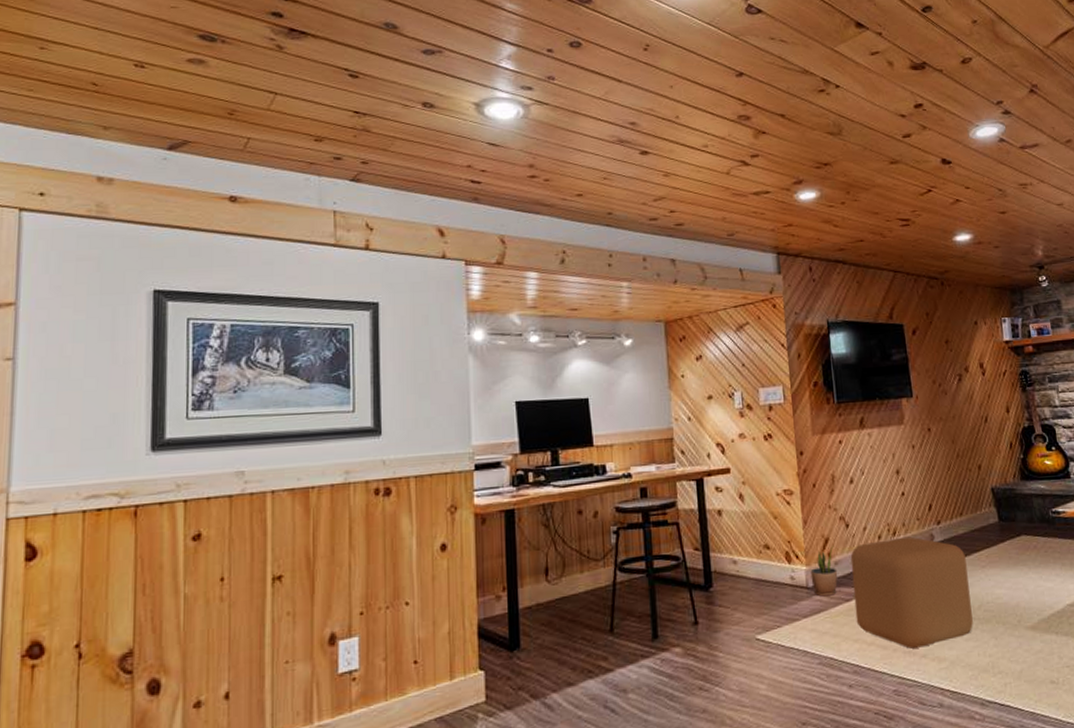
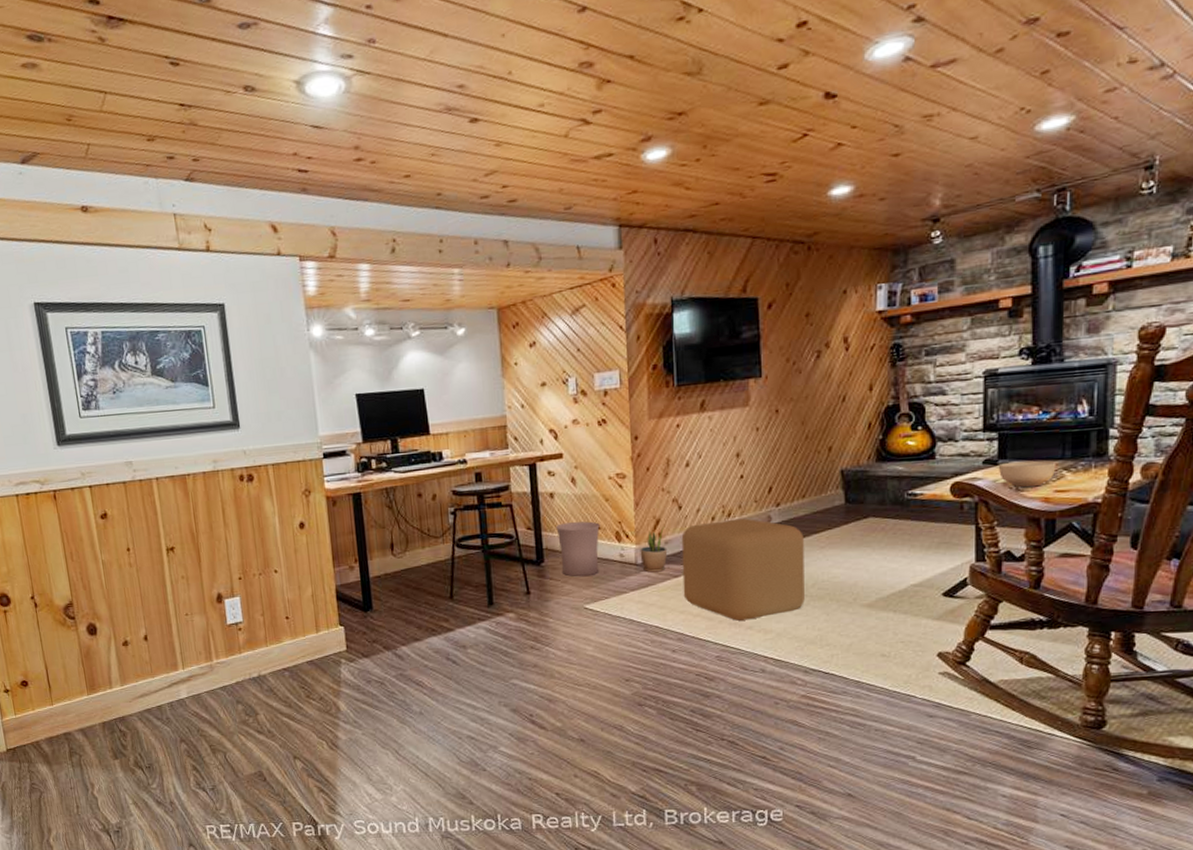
waste bin: none [724,541,769,604] -> present [556,521,600,577]

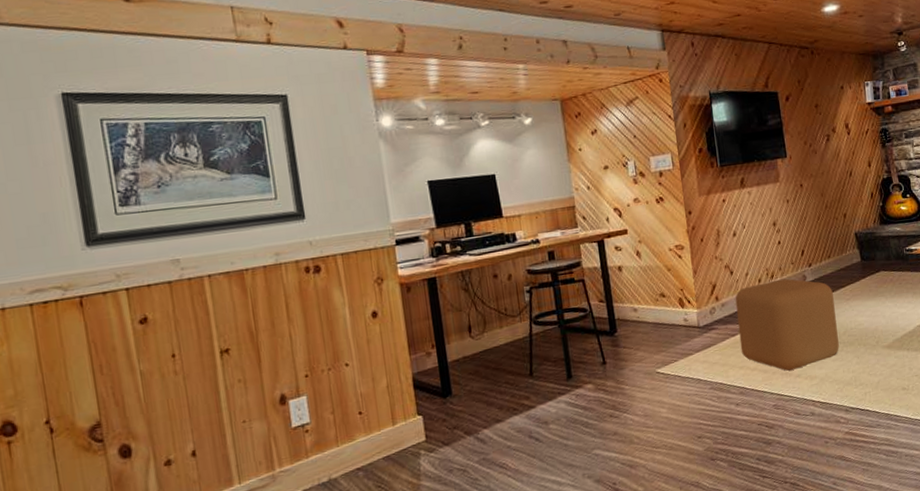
waste bin: present [556,521,600,577] -> none [626,290,666,344]
potted plant: present [640,526,668,573] -> none [701,291,725,334]

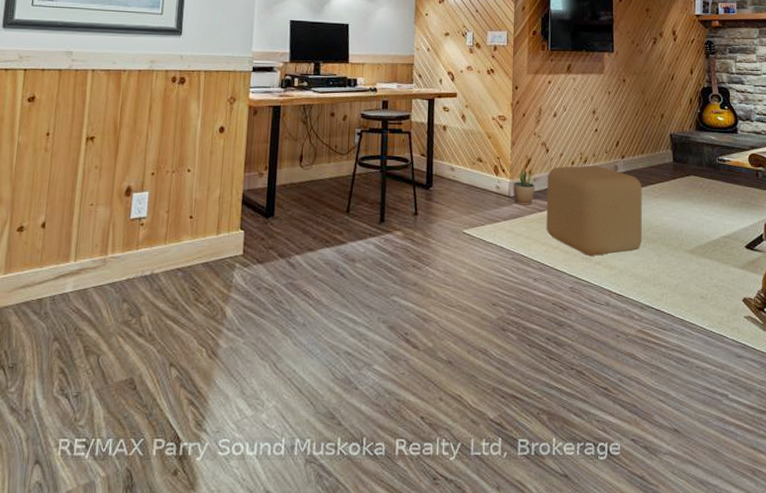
potted plant: none [701,291,725,334] -> present [513,166,535,205]

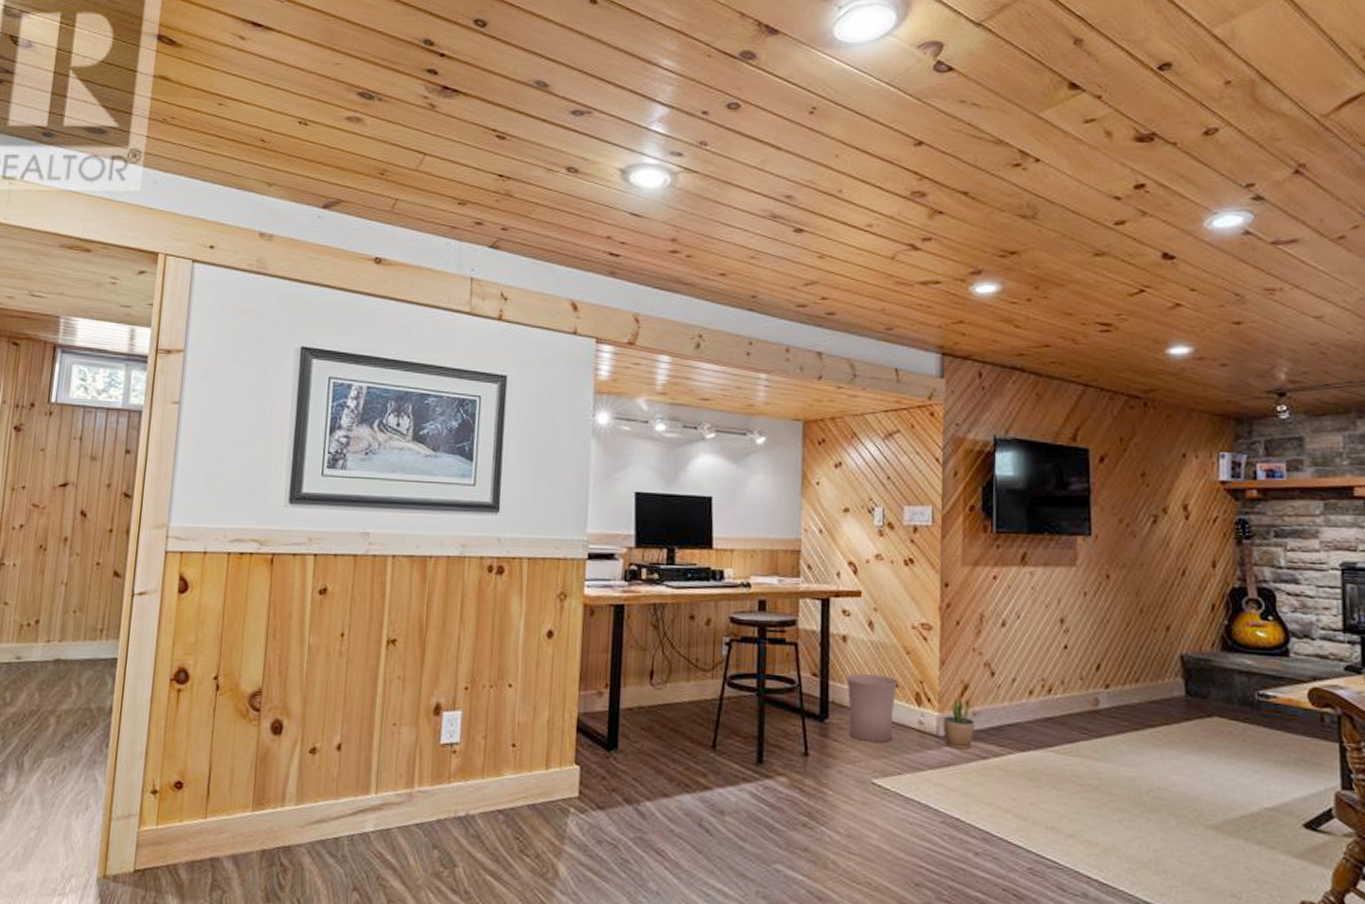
waste bin: none [446,153,482,204] -> present [846,674,898,744]
cube: present [546,165,642,256] -> none [991,696,1137,826]

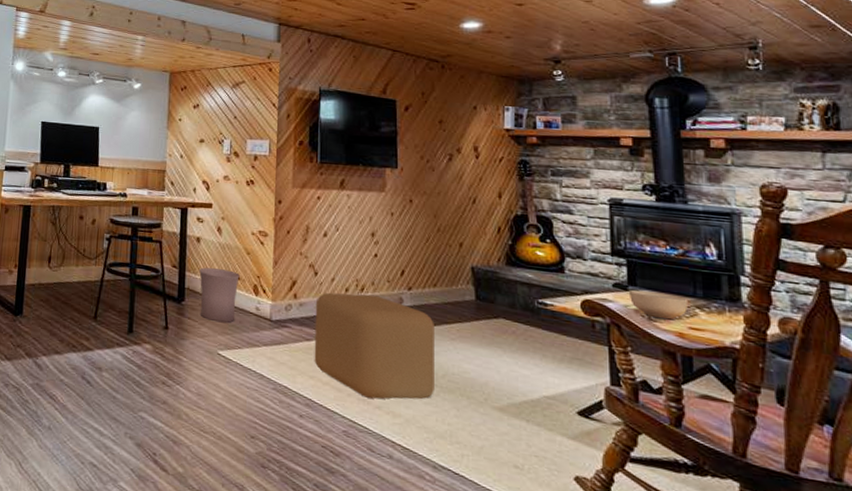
potted plant: present [943,694,976,750] -> none [275,289,302,333]
cube: none [991,696,1137,826] -> present [314,292,434,400]

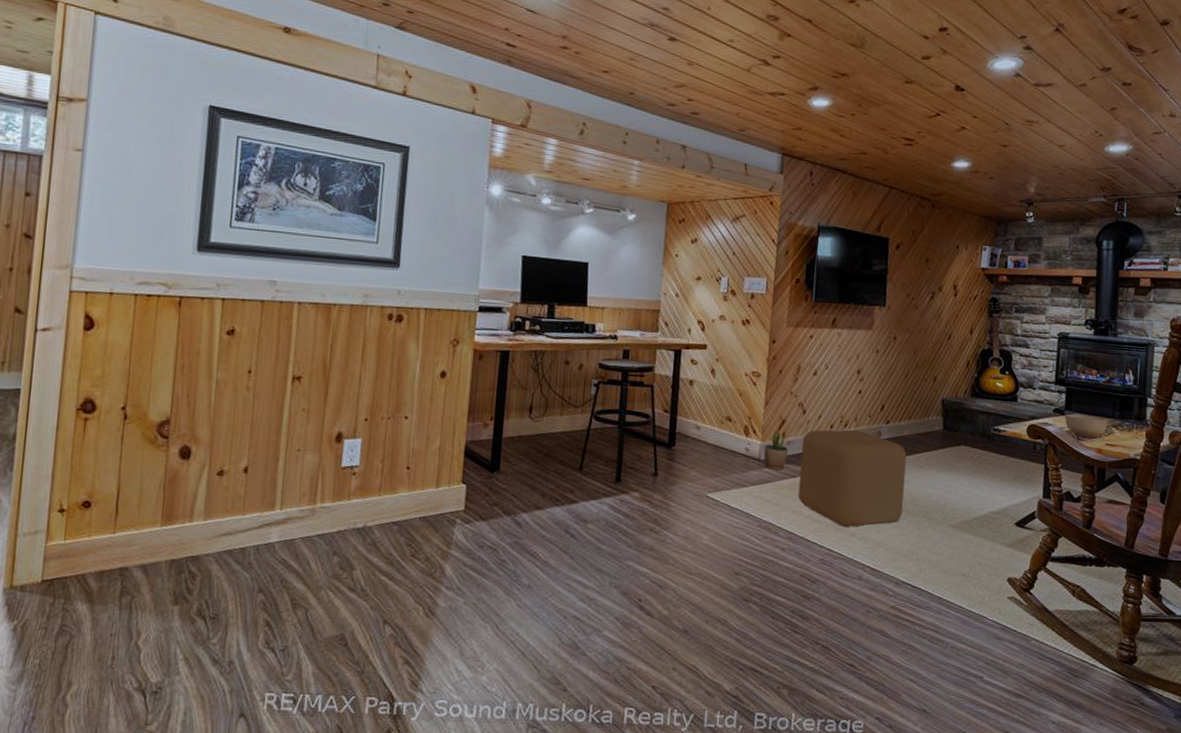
waste bin: present [199,267,240,323] -> none [691,411,732,466]
potted plant: none [275,289,302,333] -> present [764,427,789,470]

